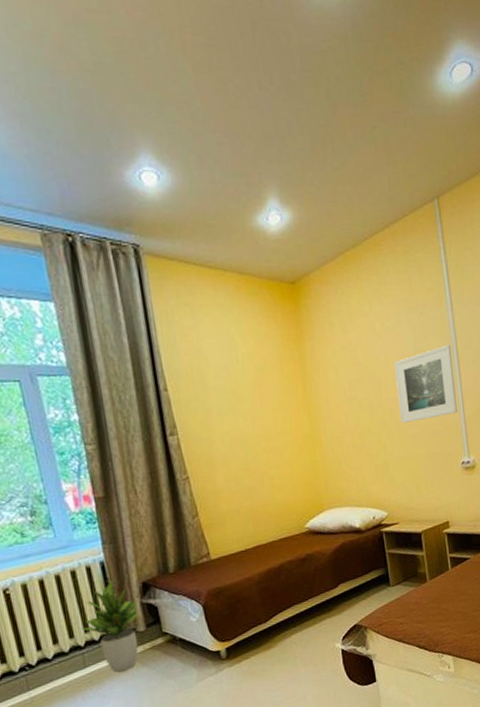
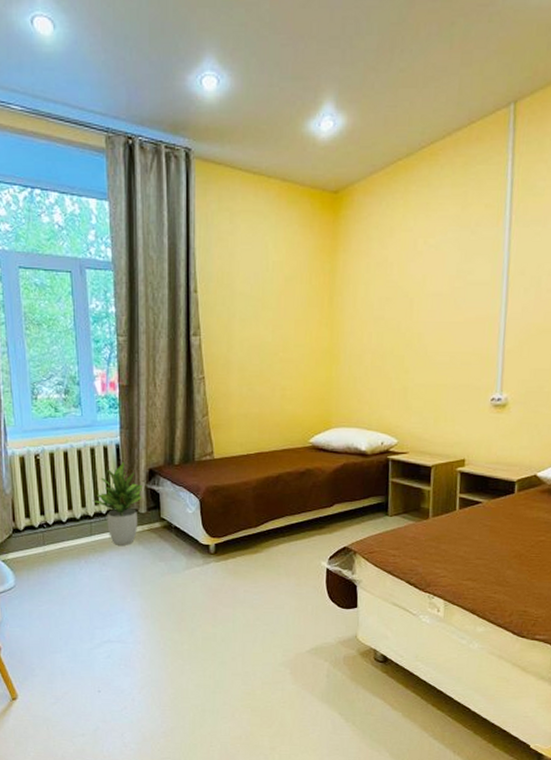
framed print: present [394,344,457,424] -> none [429,268,501,350]

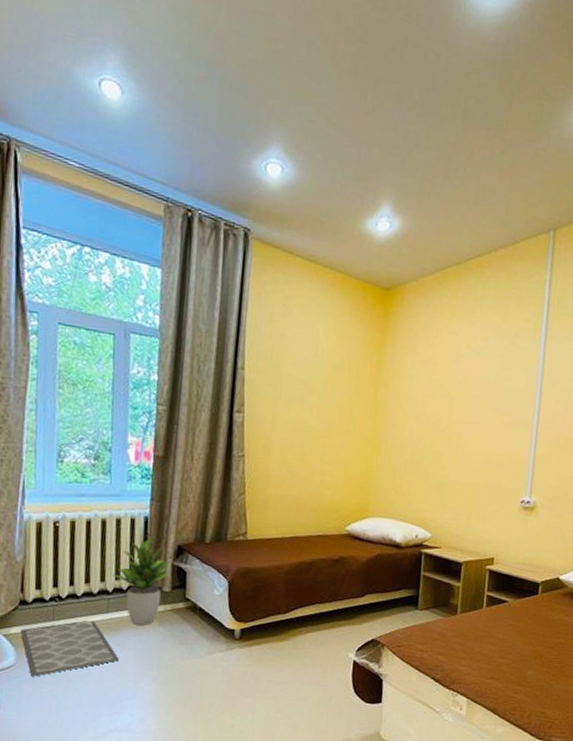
bath mat: none [16,543,105,596] -> present [20,620,119,677]

